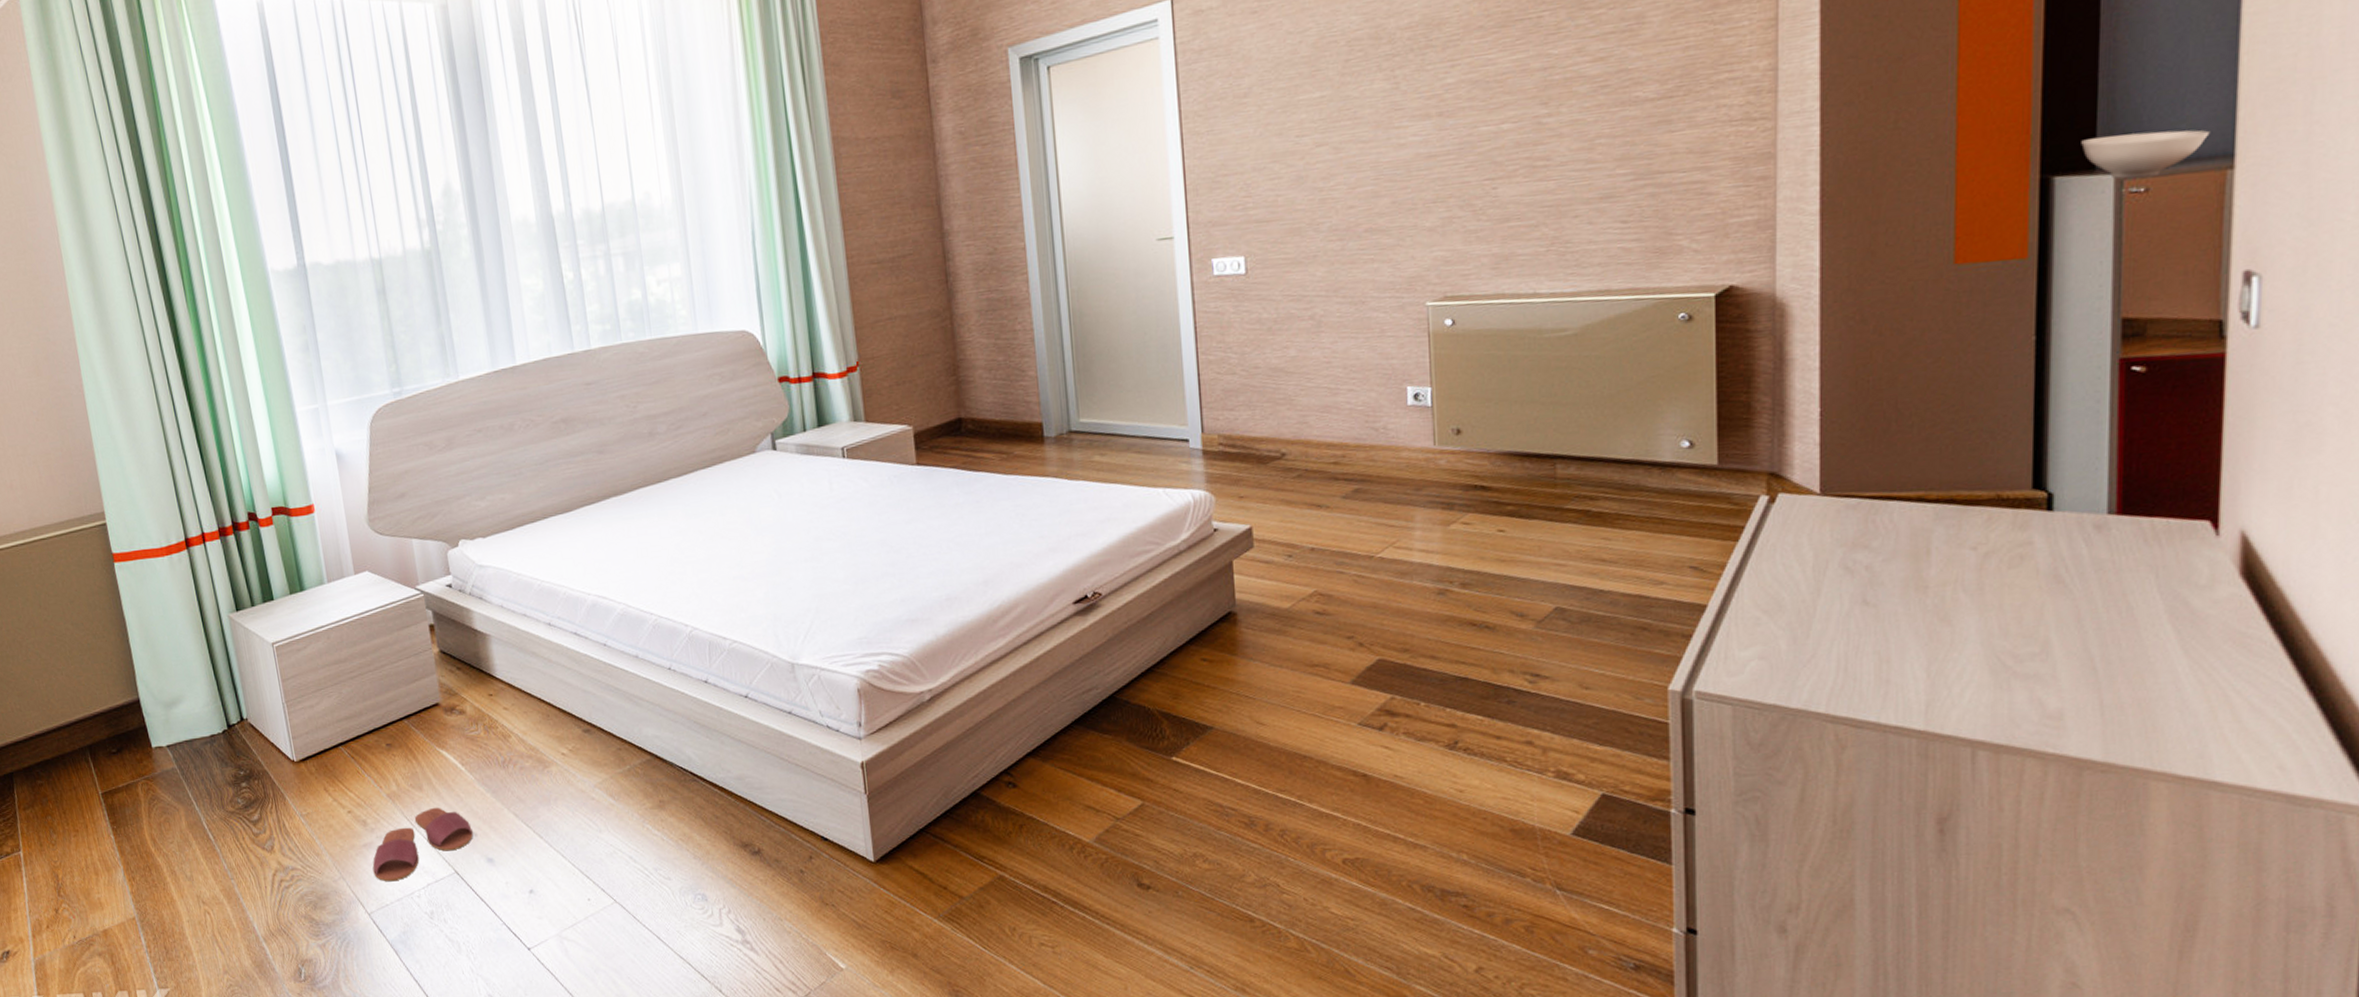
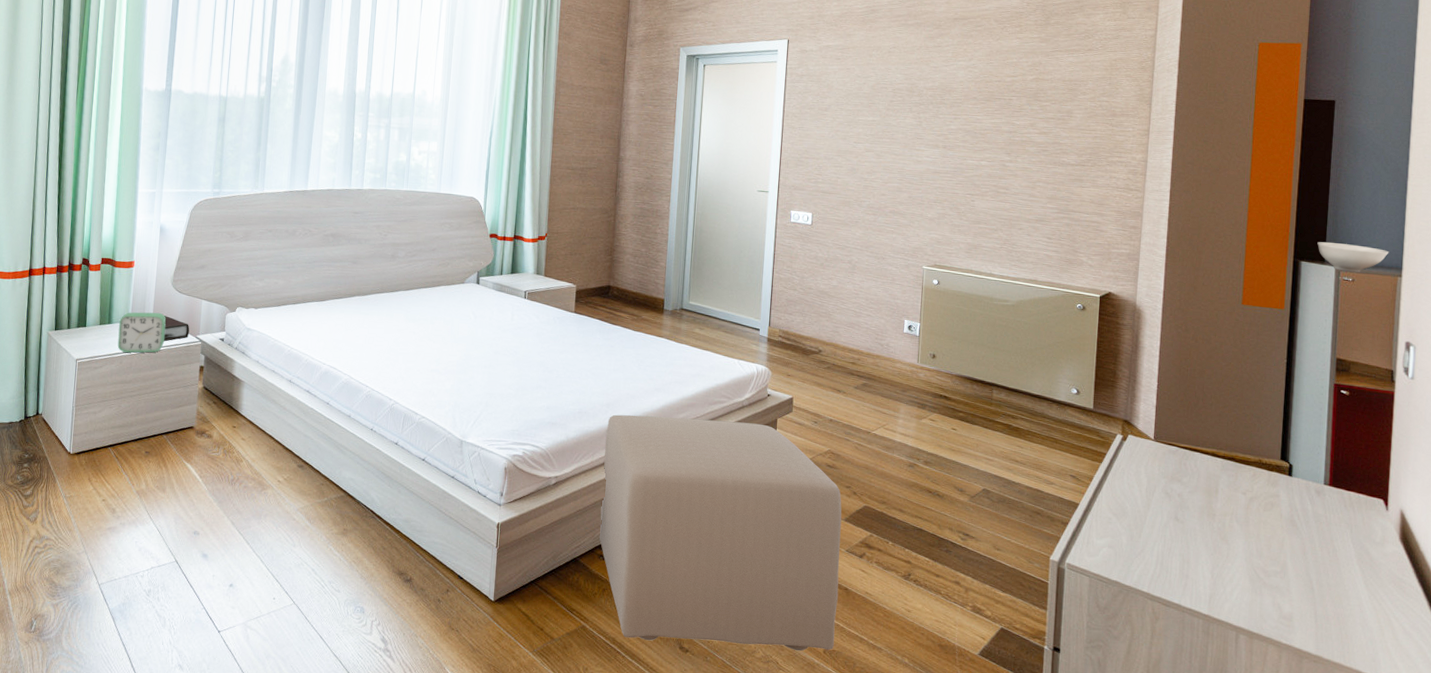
alarm clock: none [313,565,377,624] -> present [117,312,166,353]
bible: none [368,568,406,602] -> present [163,316,190,342]
slippers: present [372,807,473,881] -> none [111,507,196,561]
ottoman: none [989,571,1356,883] -> present [599,414,842,651]

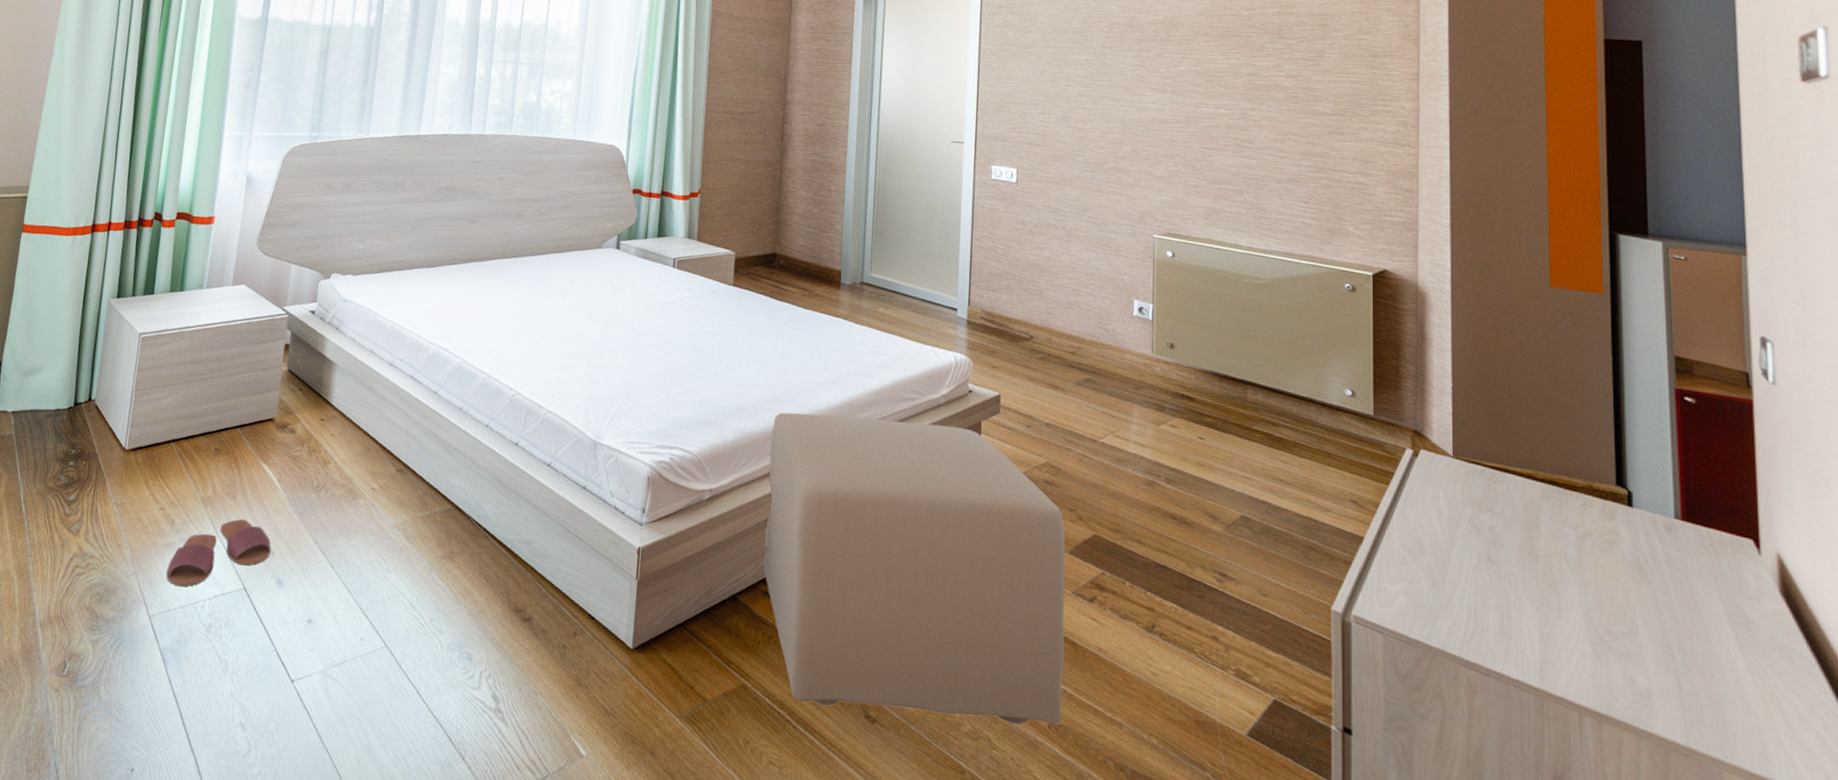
slippers: none [111,507,196,561] -> present [166,518,271,586]
alarm clock: present [117,312,166,353] -> none [189,277,248,327]
bible: present [163,316,190,342] -> none [243,282,276,314]
bowl: present [1317,242,1389,273] -> none [1637,211,1728,250]

